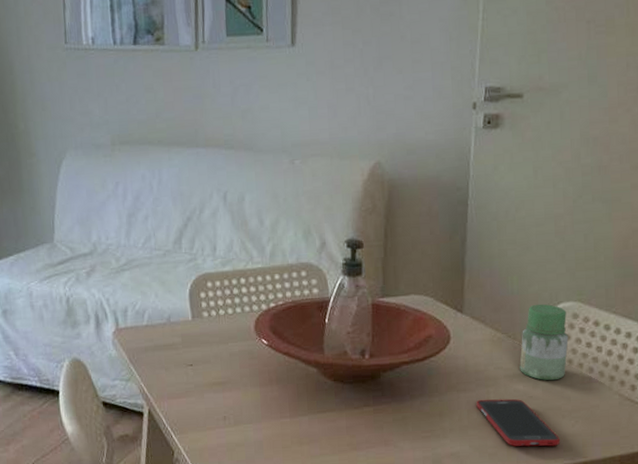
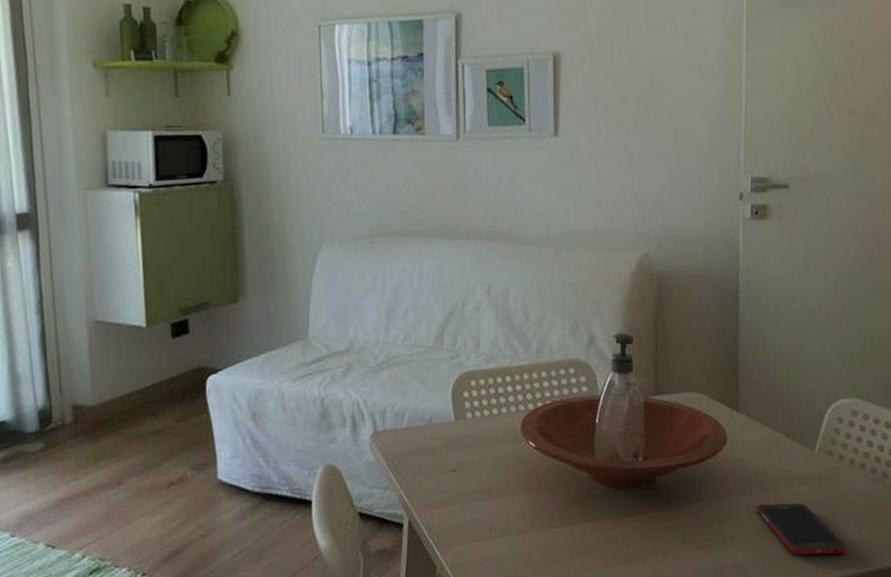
jar: present [519,303,569,381] -> none [800,400,849,483]

